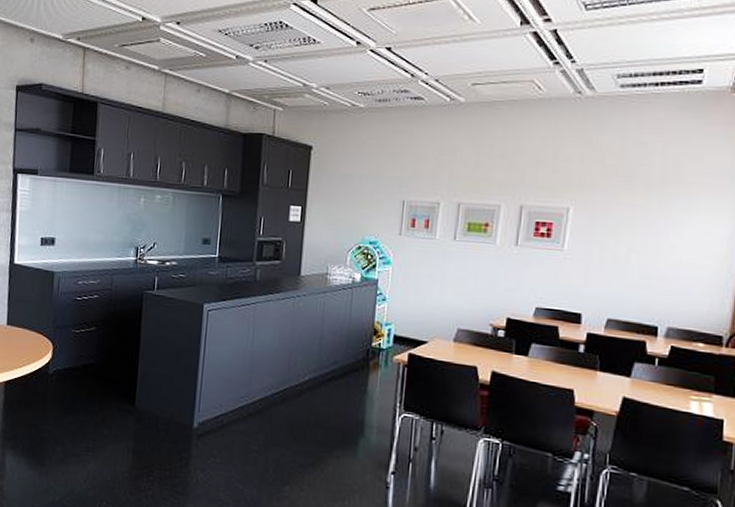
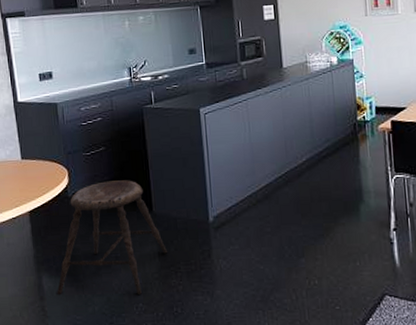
stool: none [18,364,144,492] -> present [57,180,168,295]

